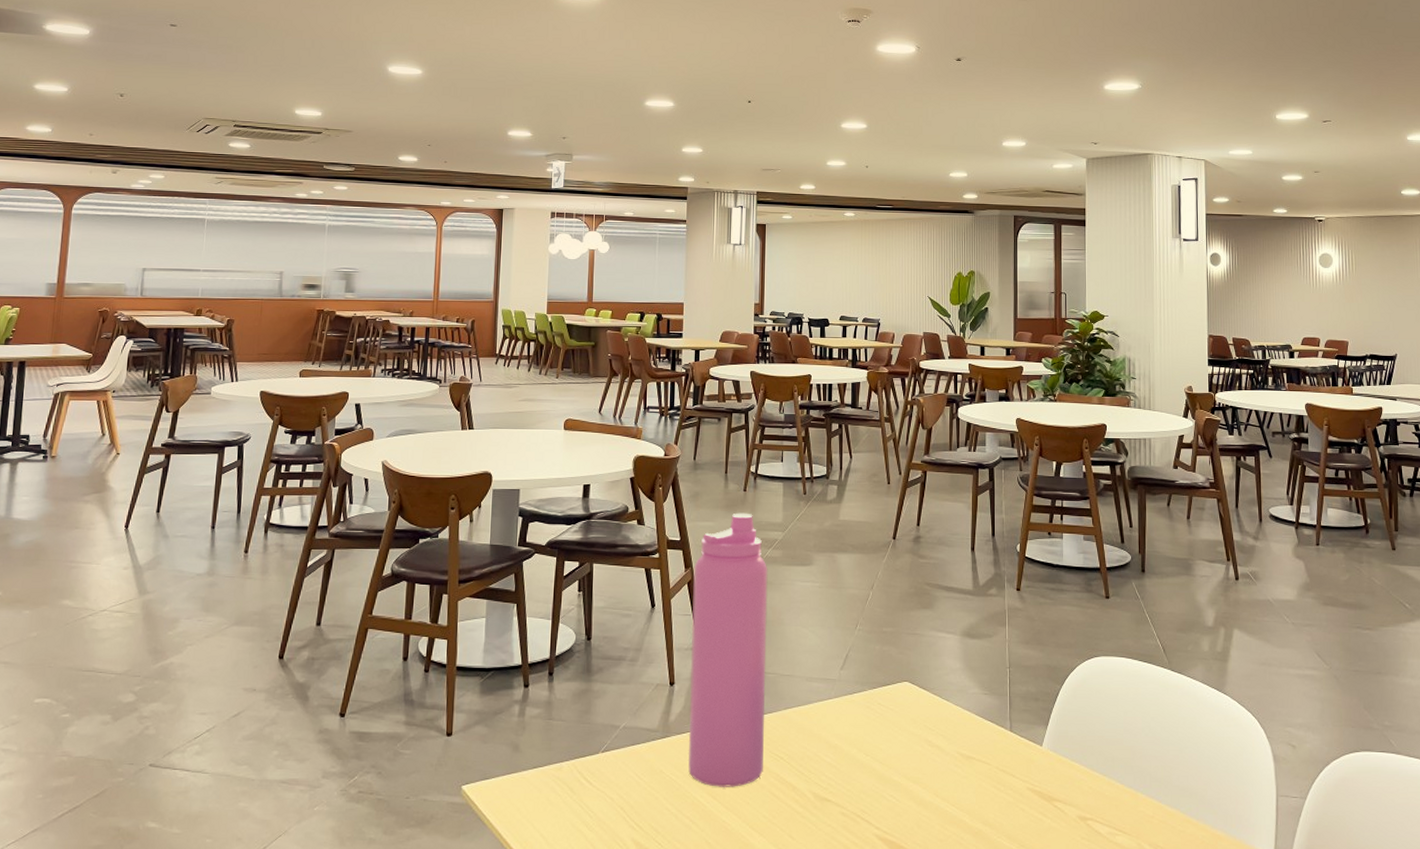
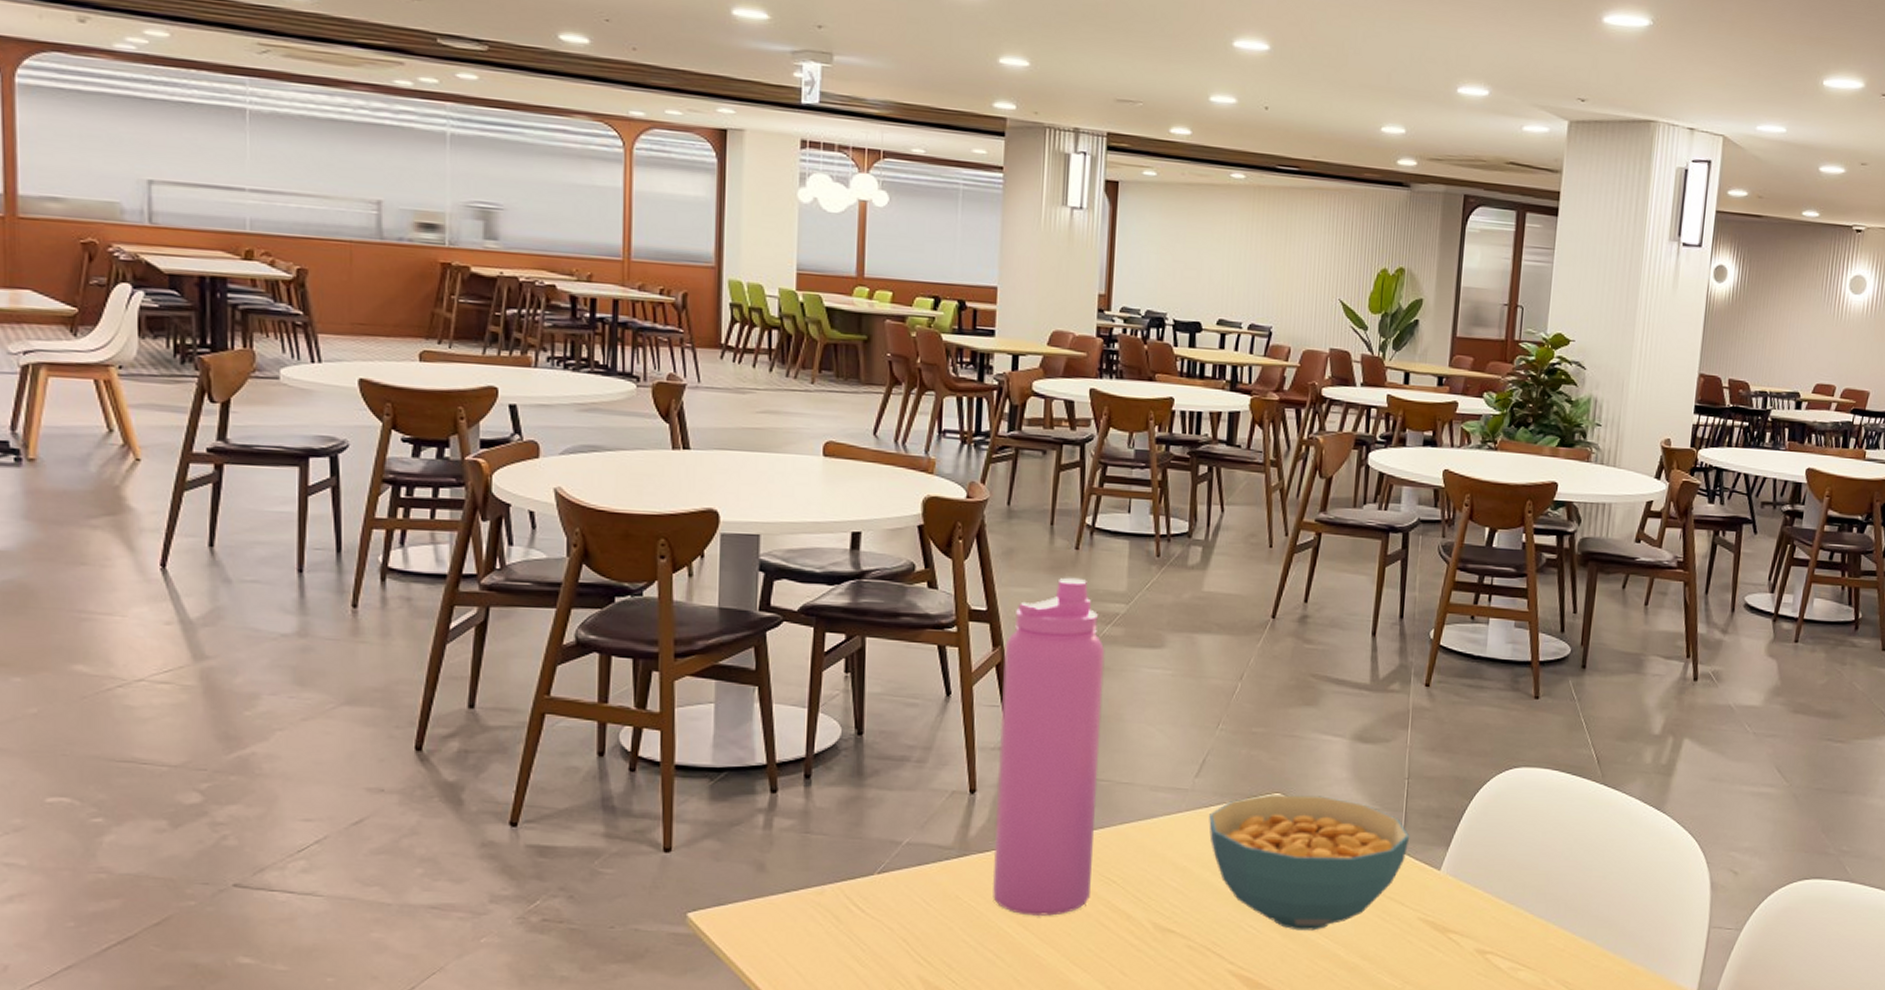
cereal bowl: none [853,683,1015,800] -> present [1209,795,1410,931]

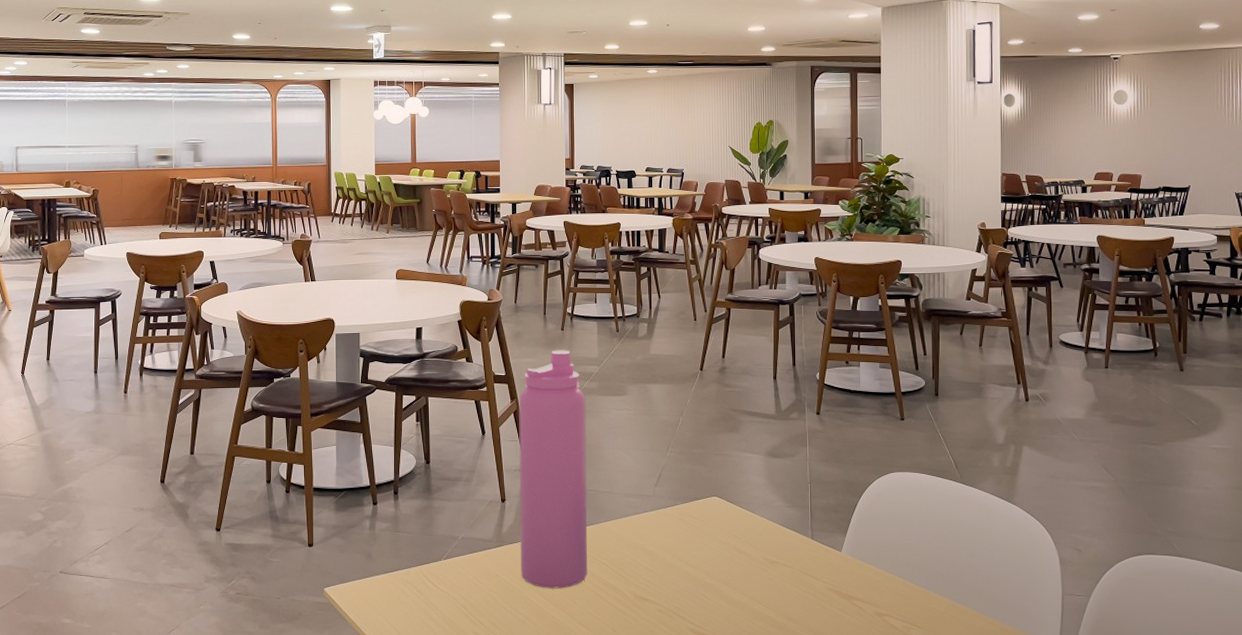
cereal bowl: present [1209,795,1410,931] -> none [667,498,816,599]

